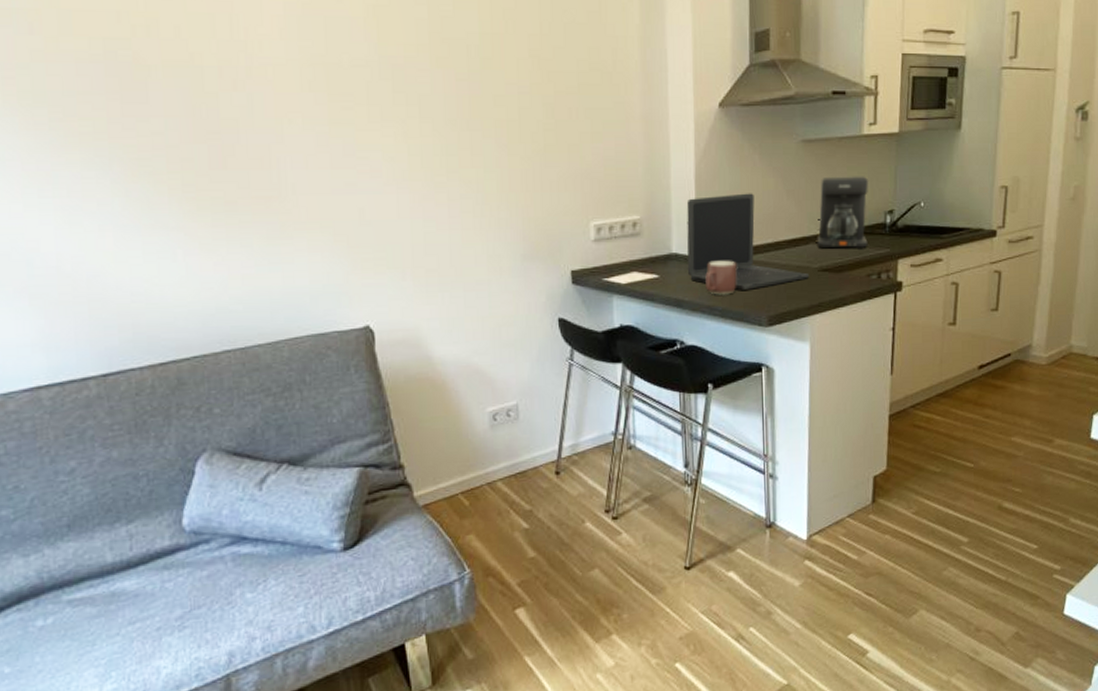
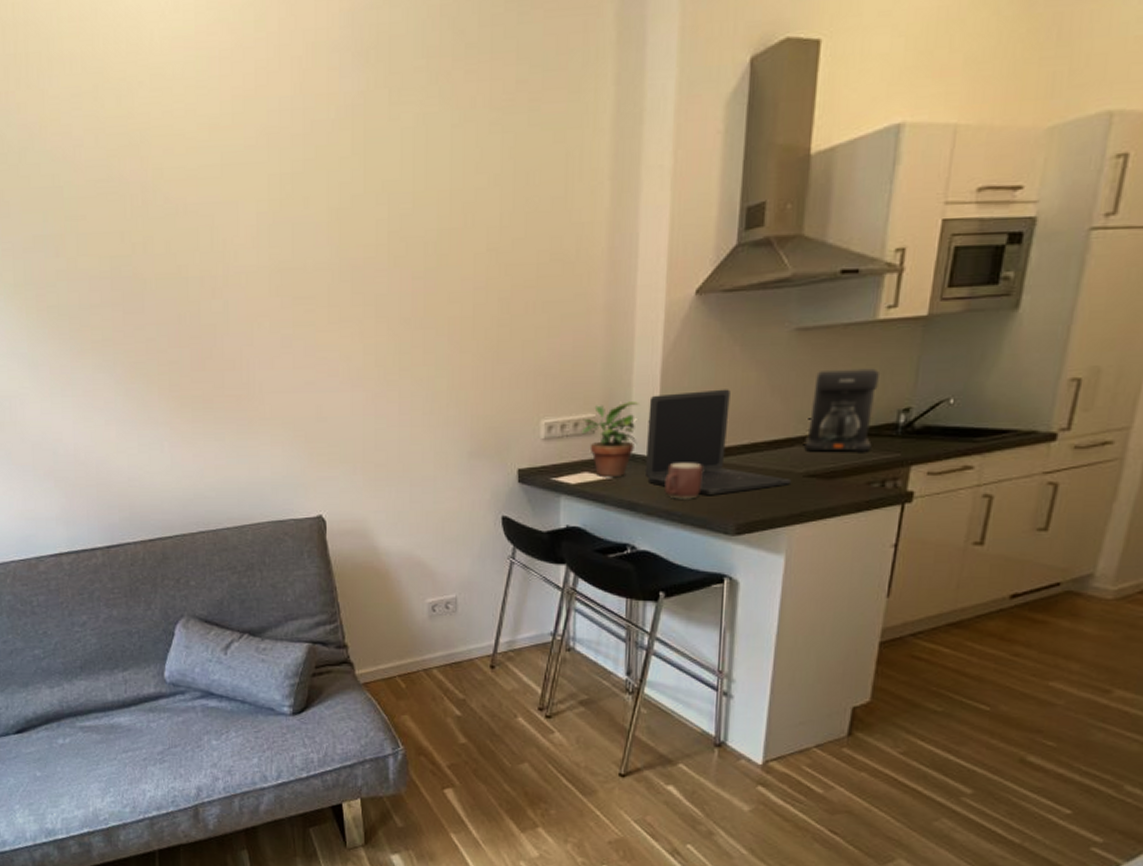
potted plant: none [627,204,679,277] -> present [580,401,639,478]

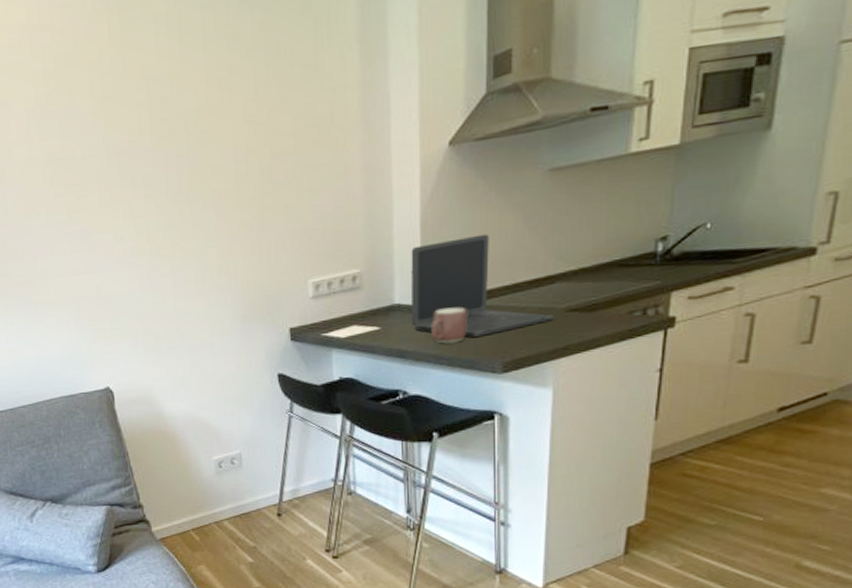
potted plant: present [580,401,639,478] -> none [347,254,402,329]
coffee maker: present [804,368,879,452] -> none [565,200,634,287]

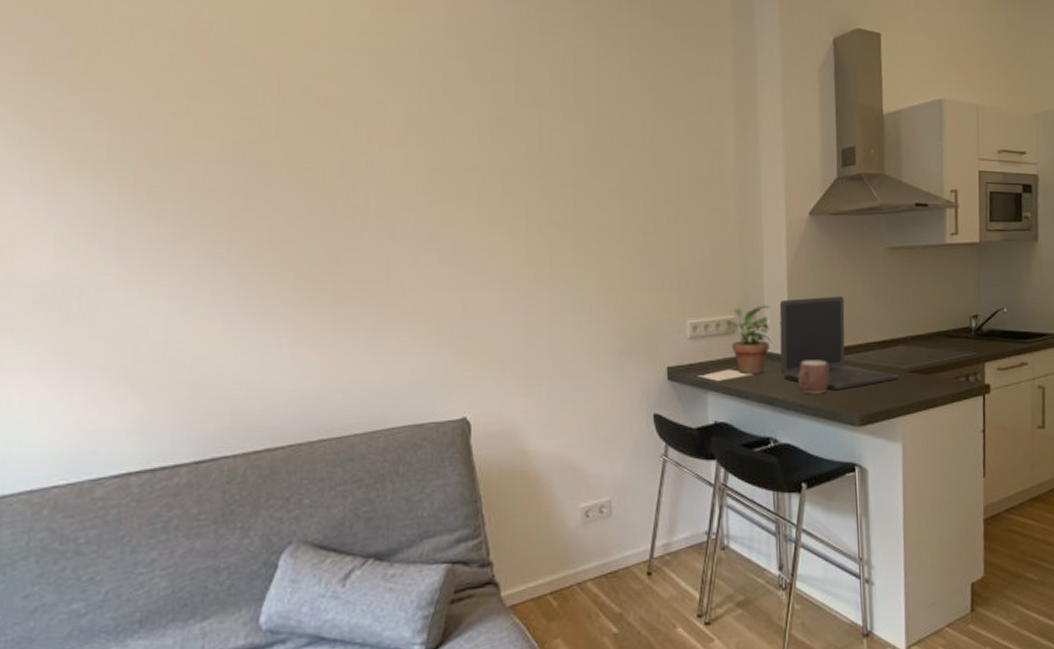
potted plant: none [347,254,402,329] -> present [722,305,772,375]

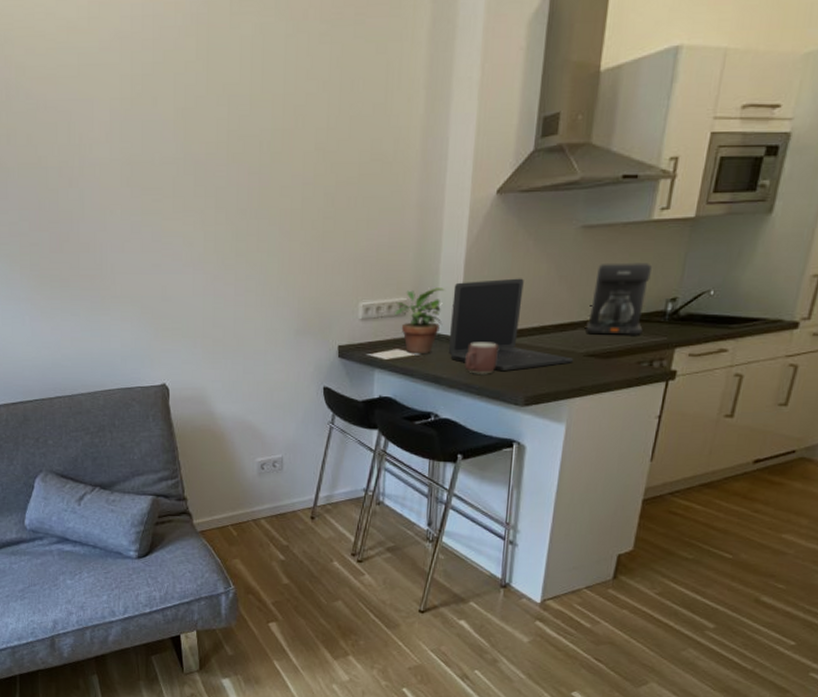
coffee maker: none [905,282,955,351] -> present [586,262,652,335]

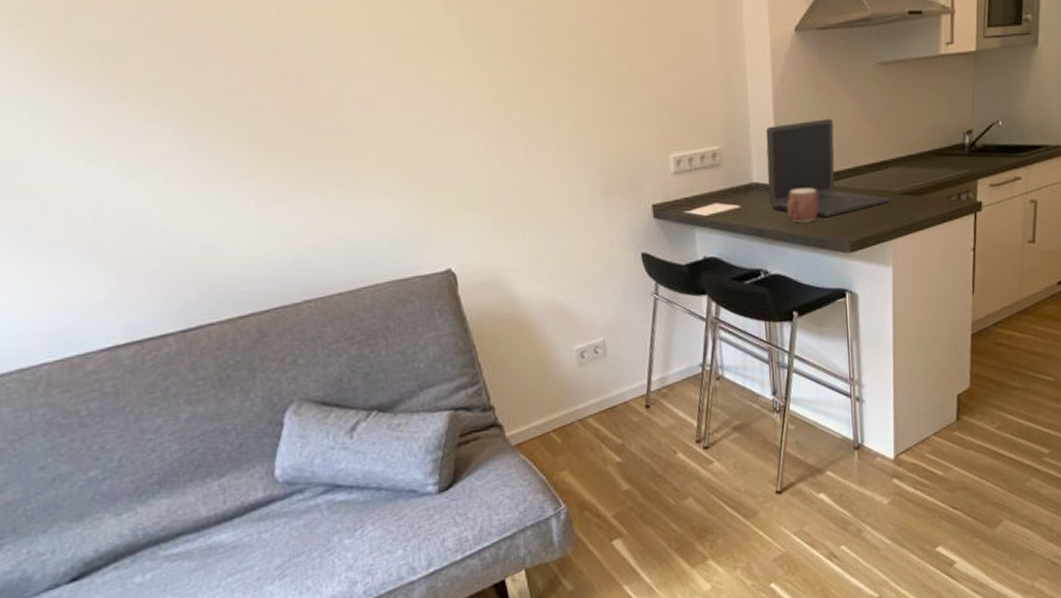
potted plant: present [393,288,445,355] -> none [707,133,760,207]
coffee maker: present [586,262,652,335] -> none [897,97,947,172]

